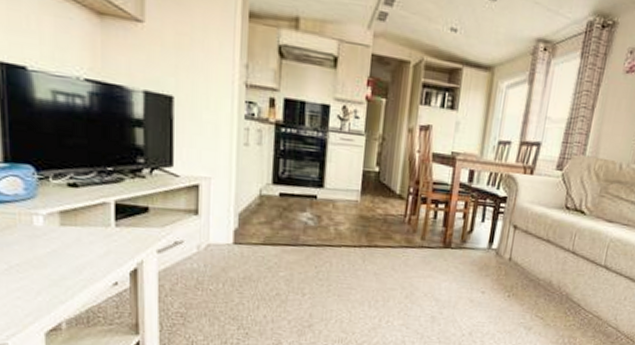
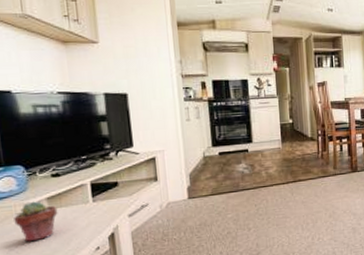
potted succulent: none [17,212,71,262] -> present [14,201,58,242]

